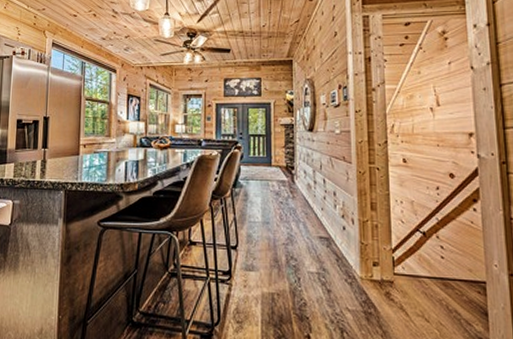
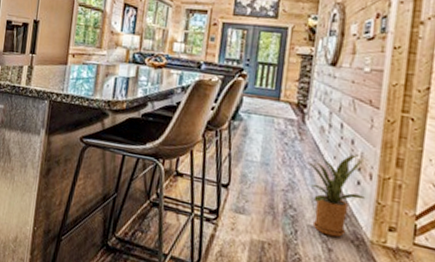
house plant: none [298,204,352,279] -> present [304,154,366,238]

